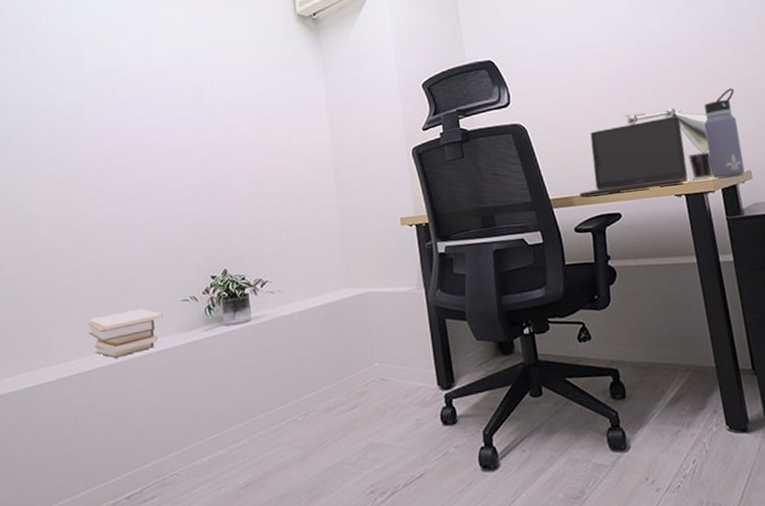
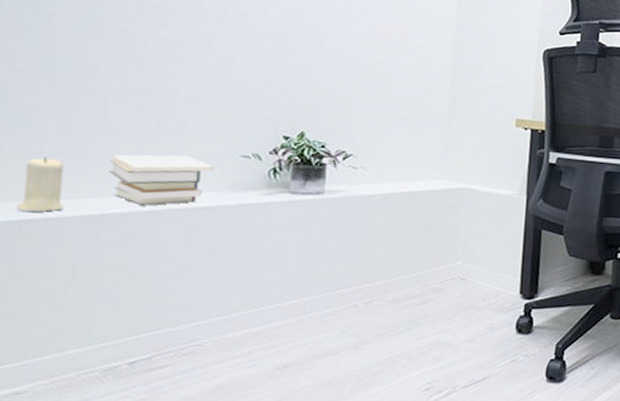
candle: none [30,330,61,378] -> present [17,156,65,212]

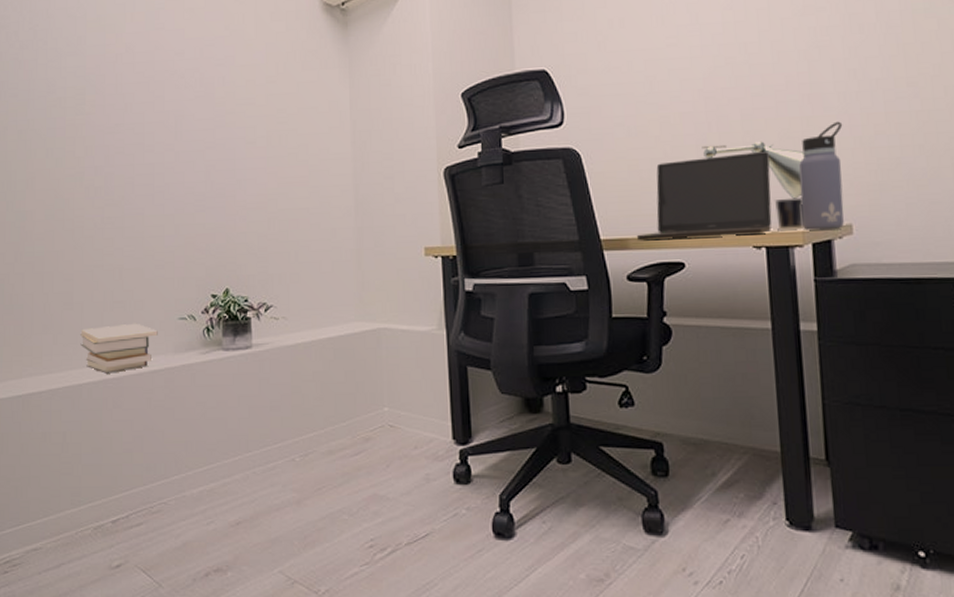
candle: present [17,156,65,212] -> none [20,337,51,386]

